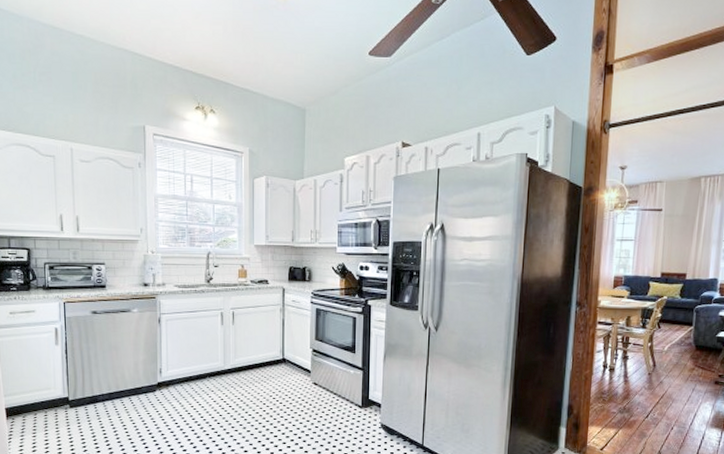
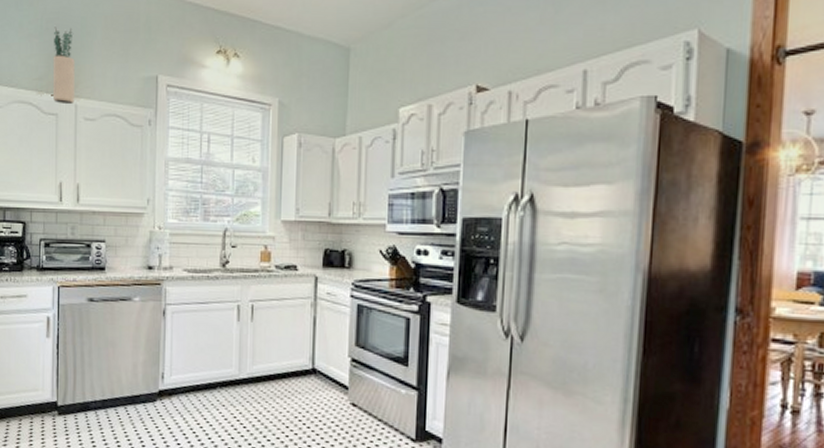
vase: none [47,79,70,148] -> present [52,26,75,105]

